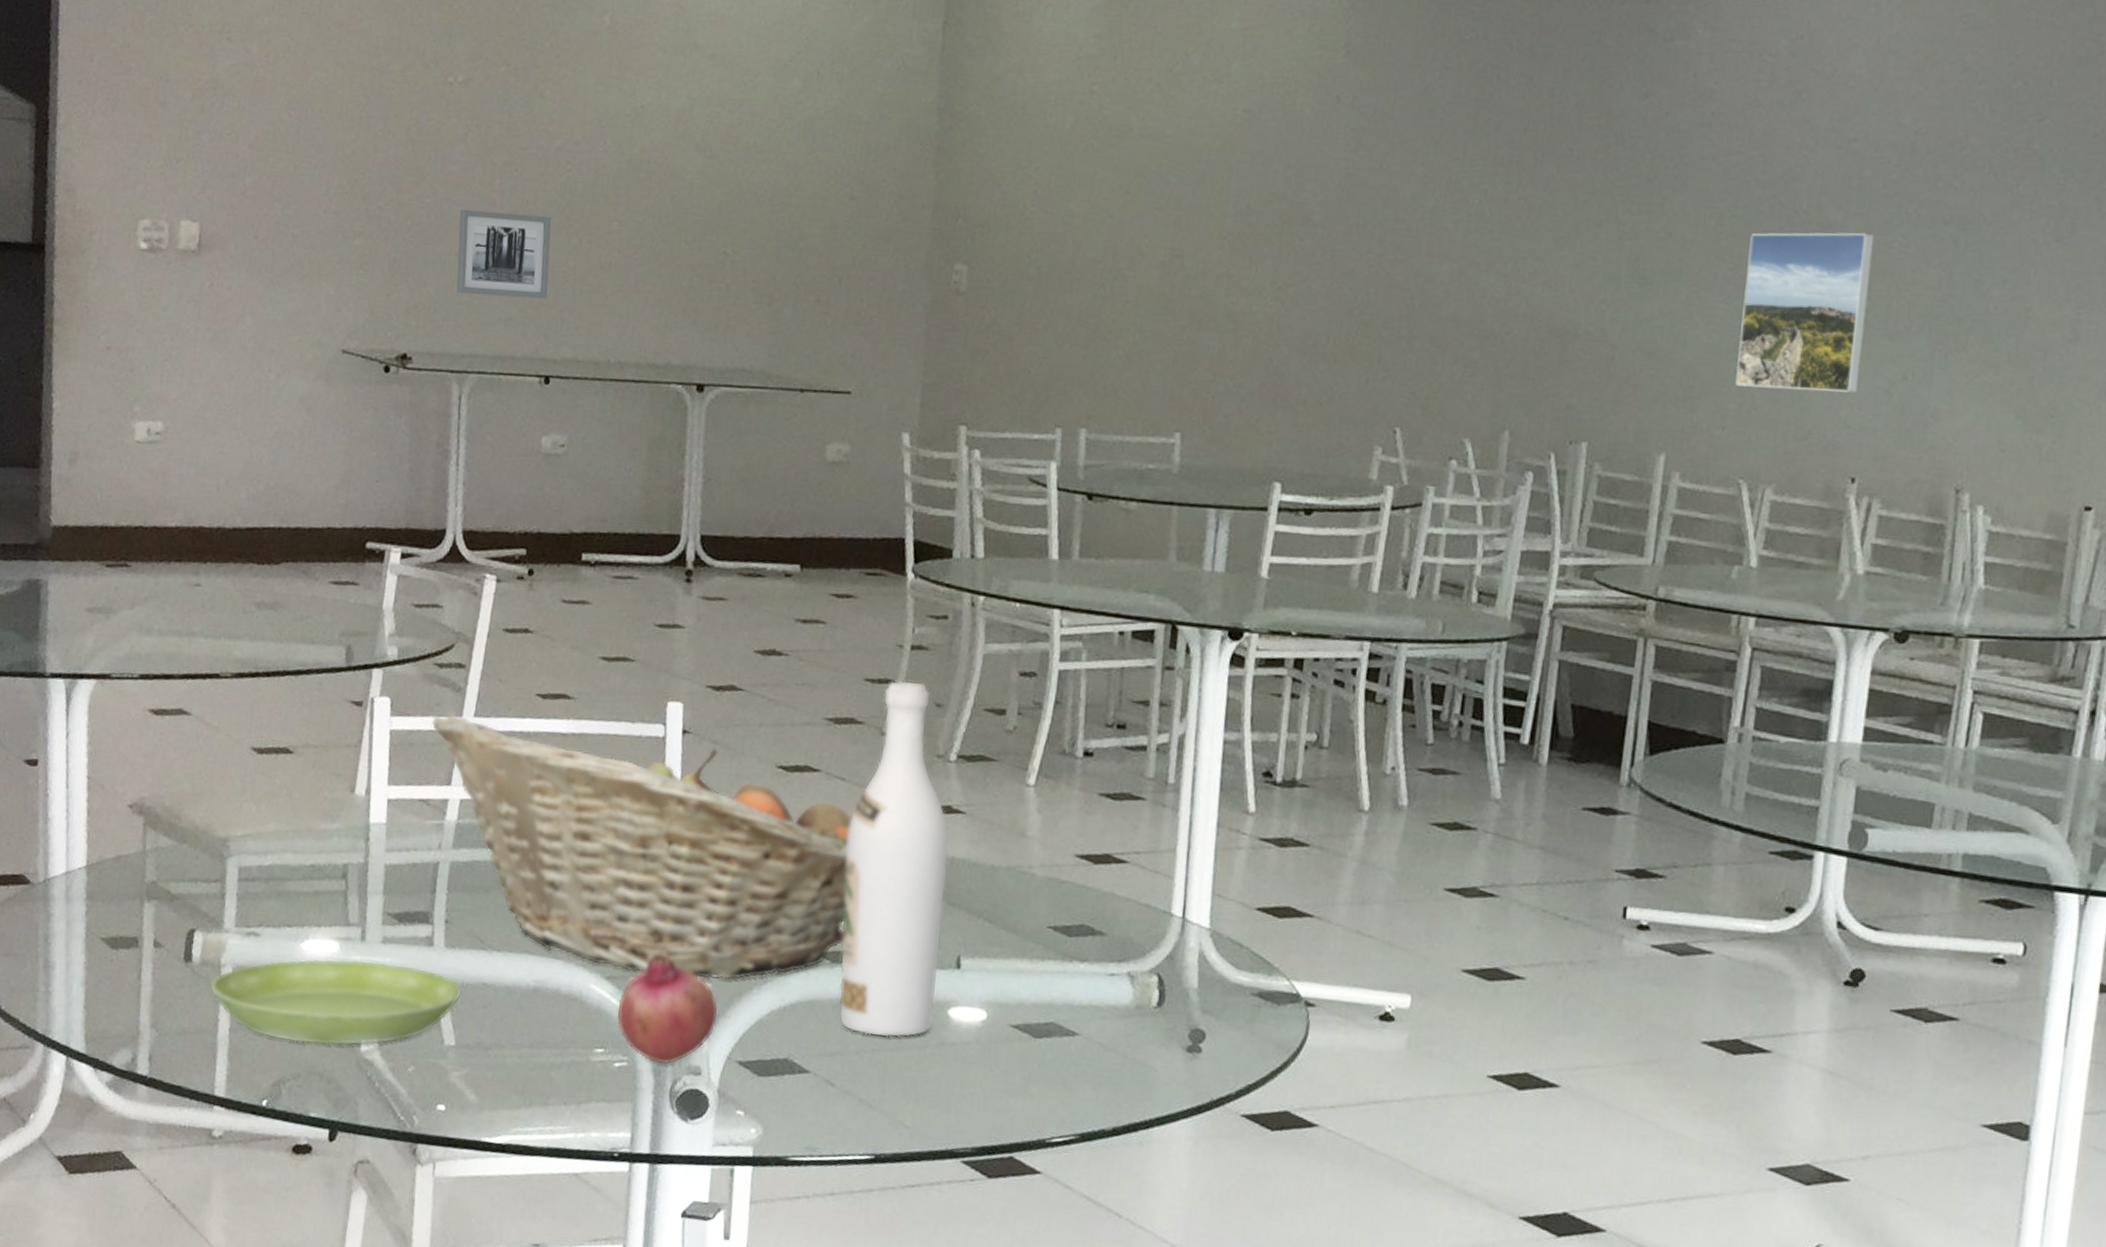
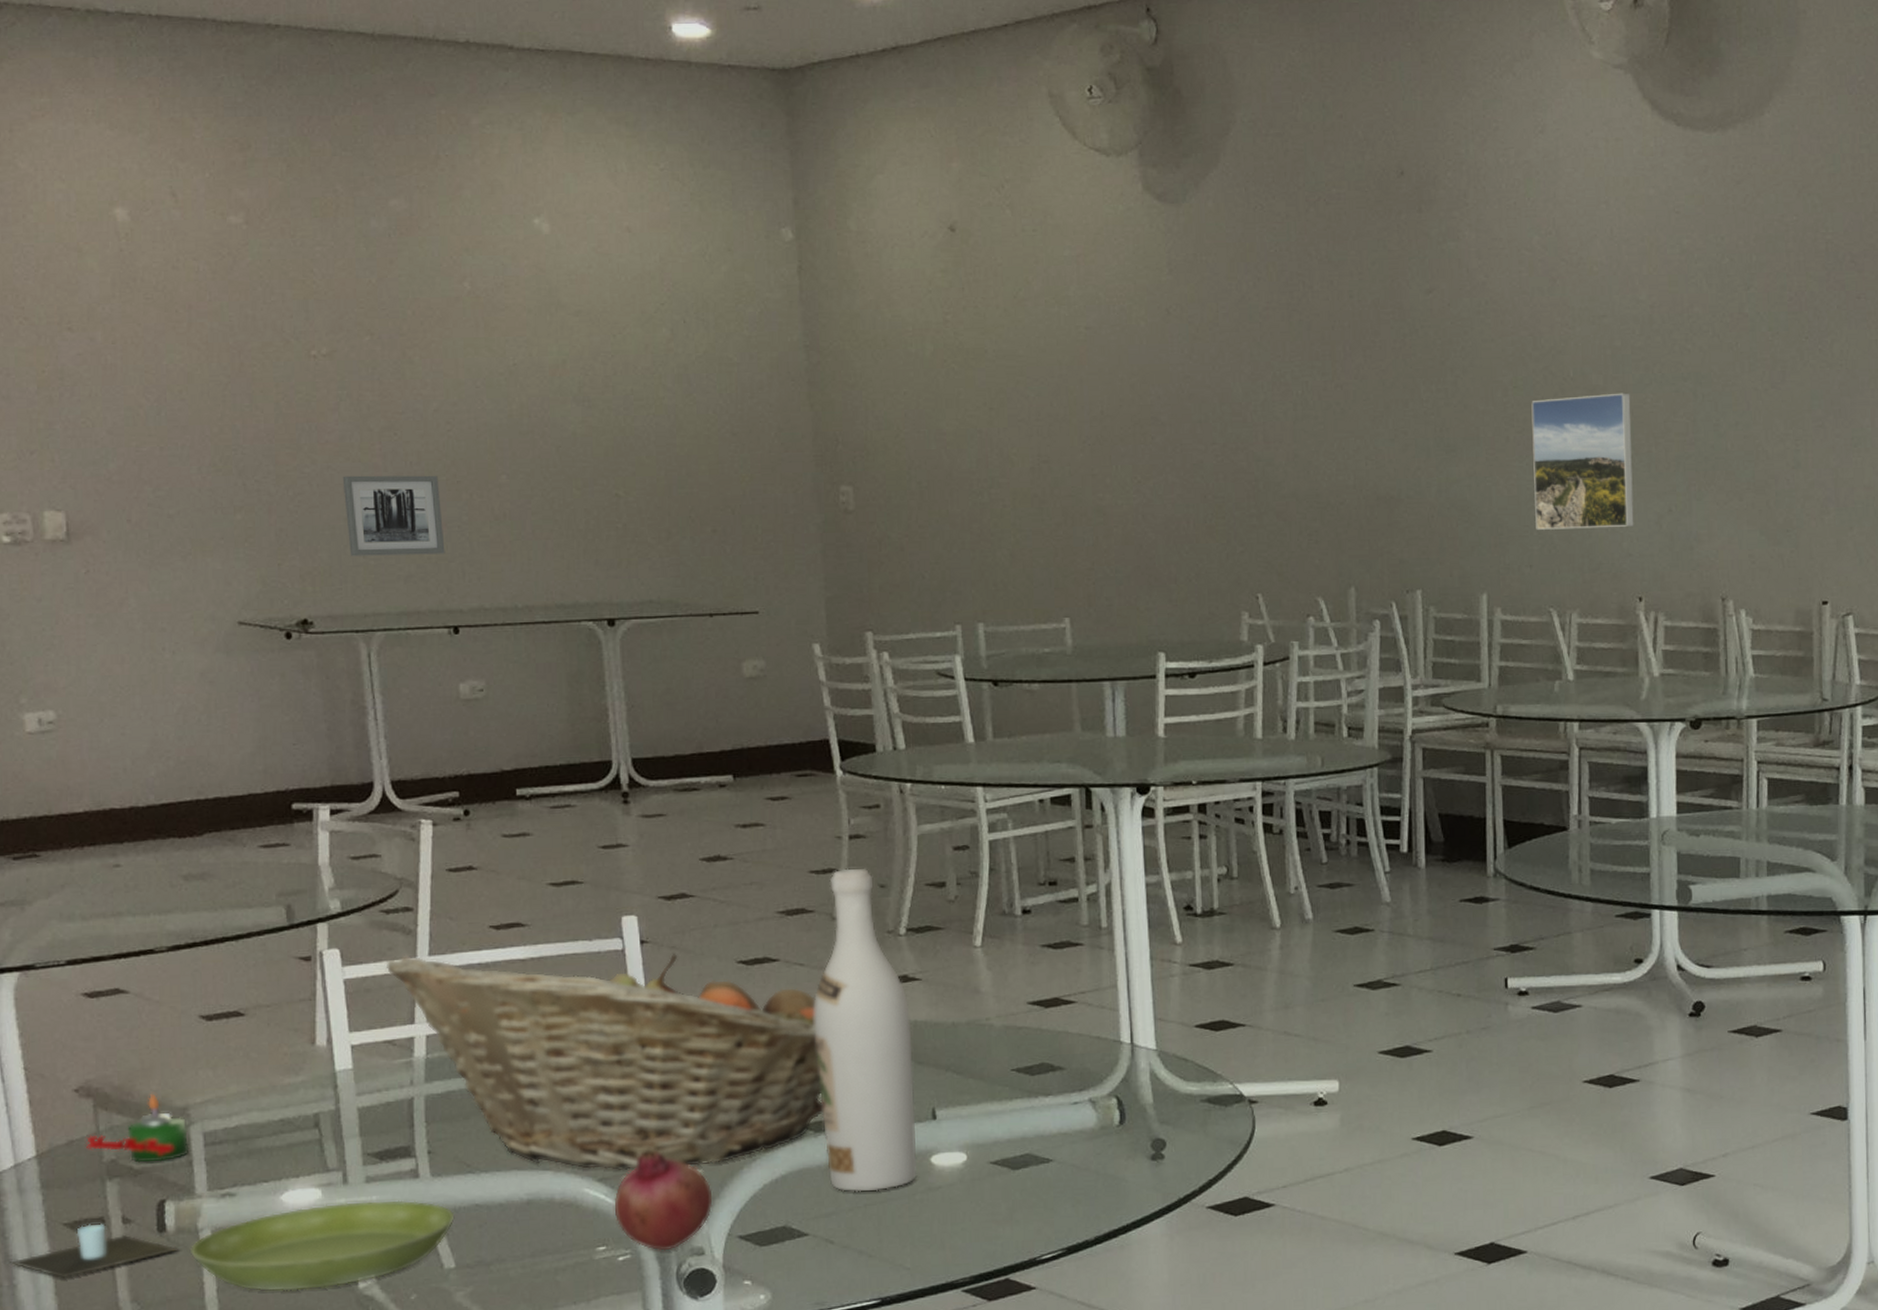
cup: none [47,942,200,994] -> present [8,1223,178,1279]
candle: none [132,819,225,890] -> present [86,1093,190,1163]

